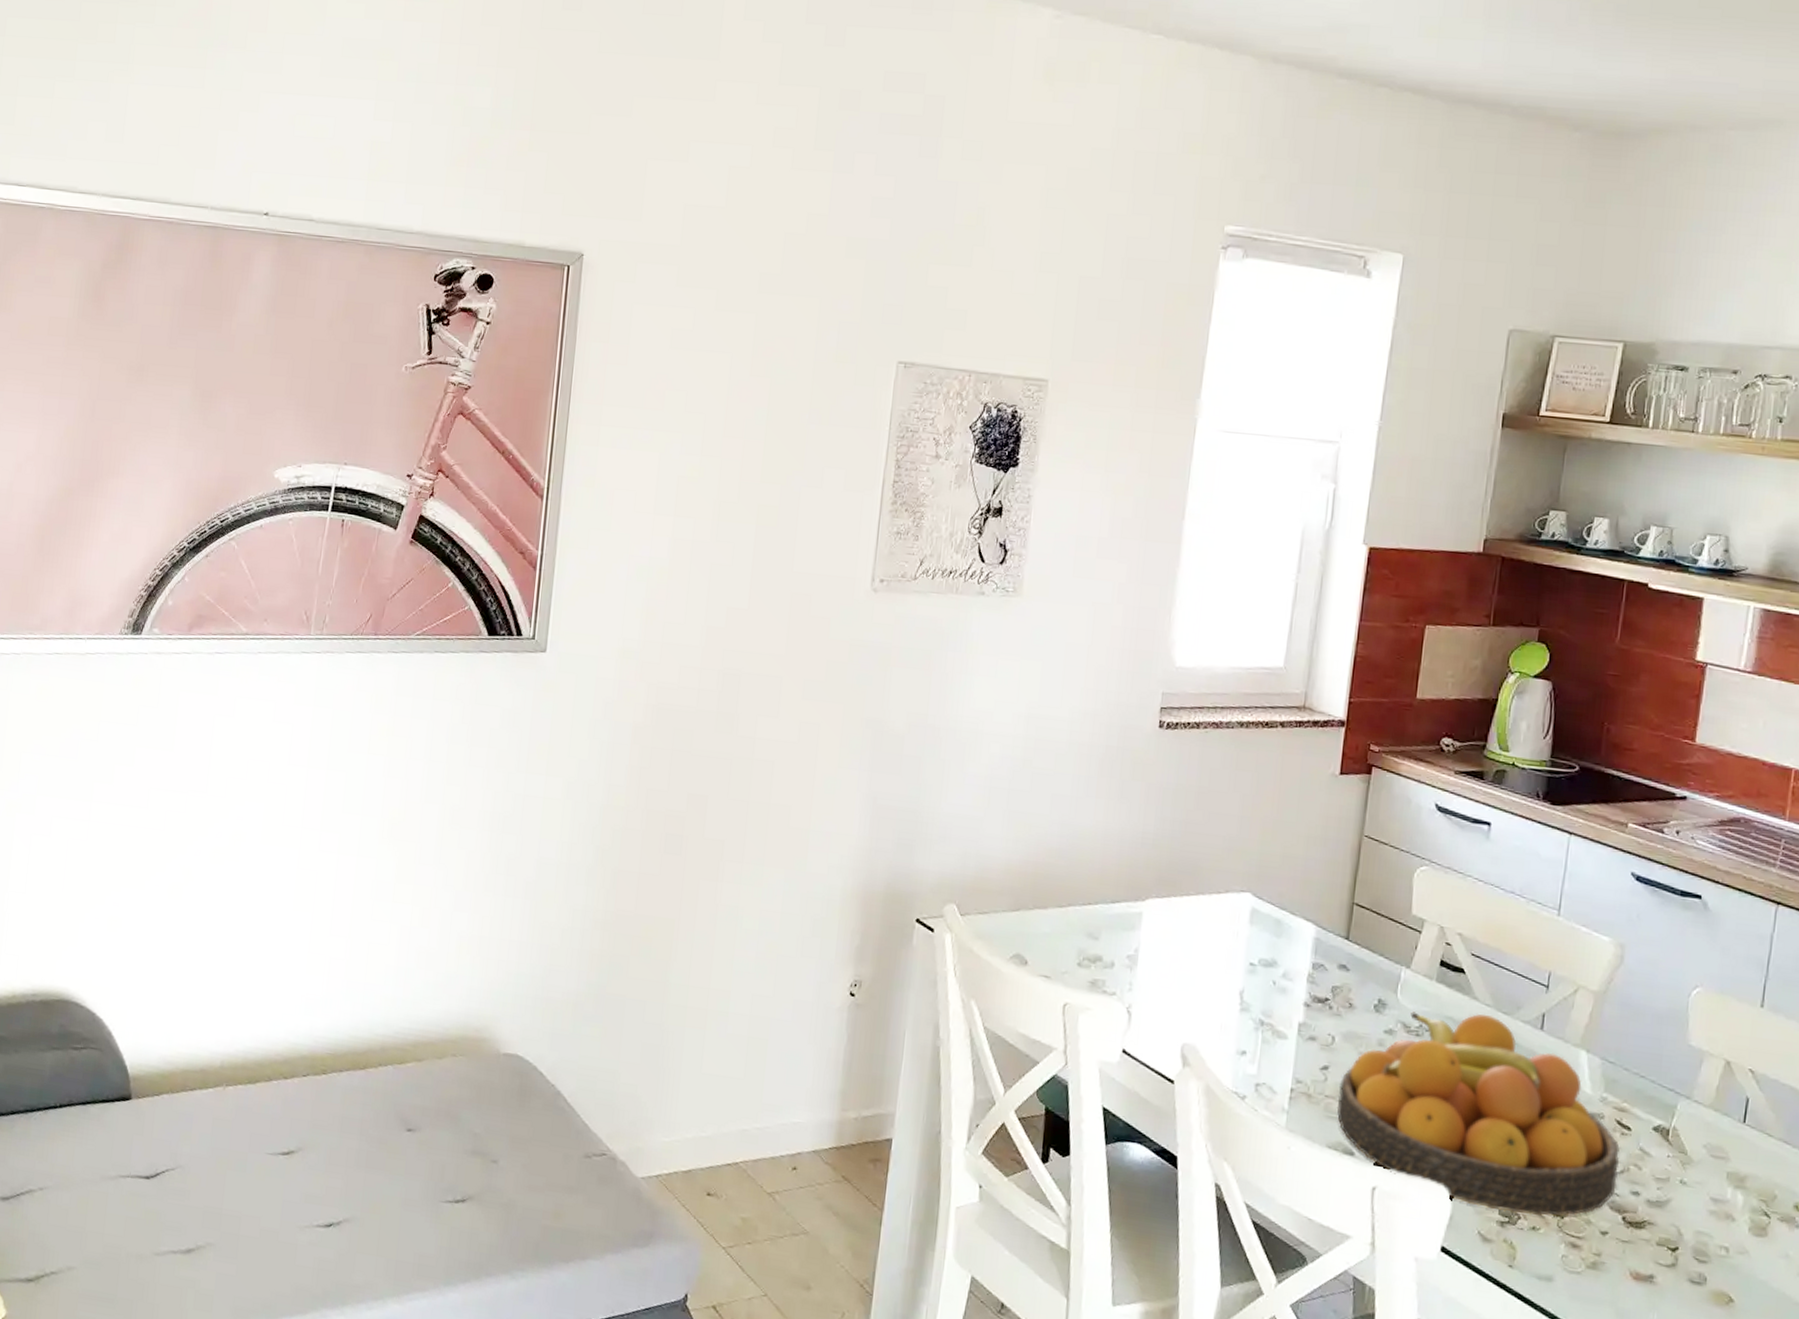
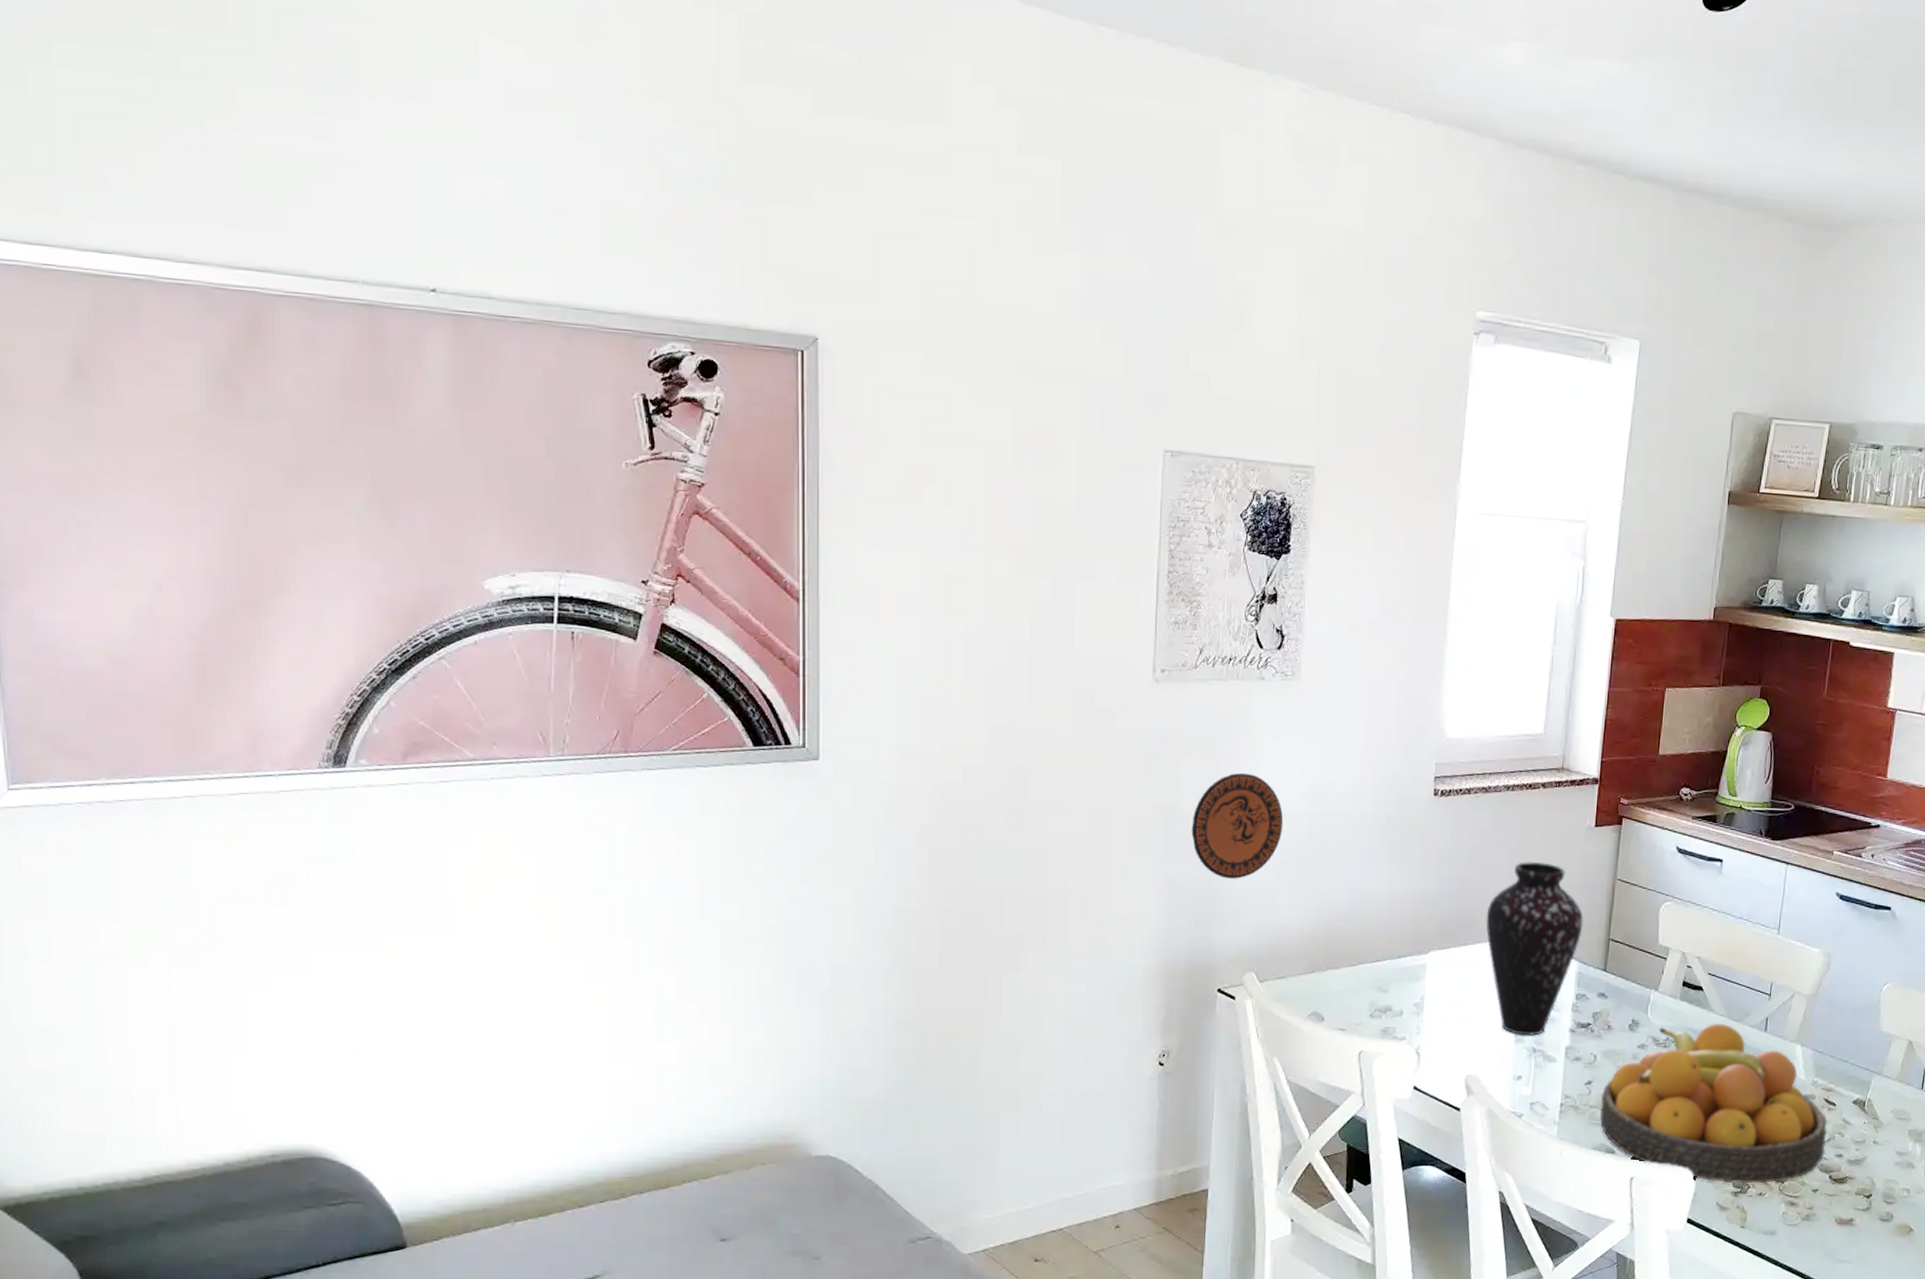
decorative plate: none [899,690,996,803] -> present [1191,772,1284,879]
vase: none [1211,807,1324,1007] -> present [1486,861,1583,1037]

